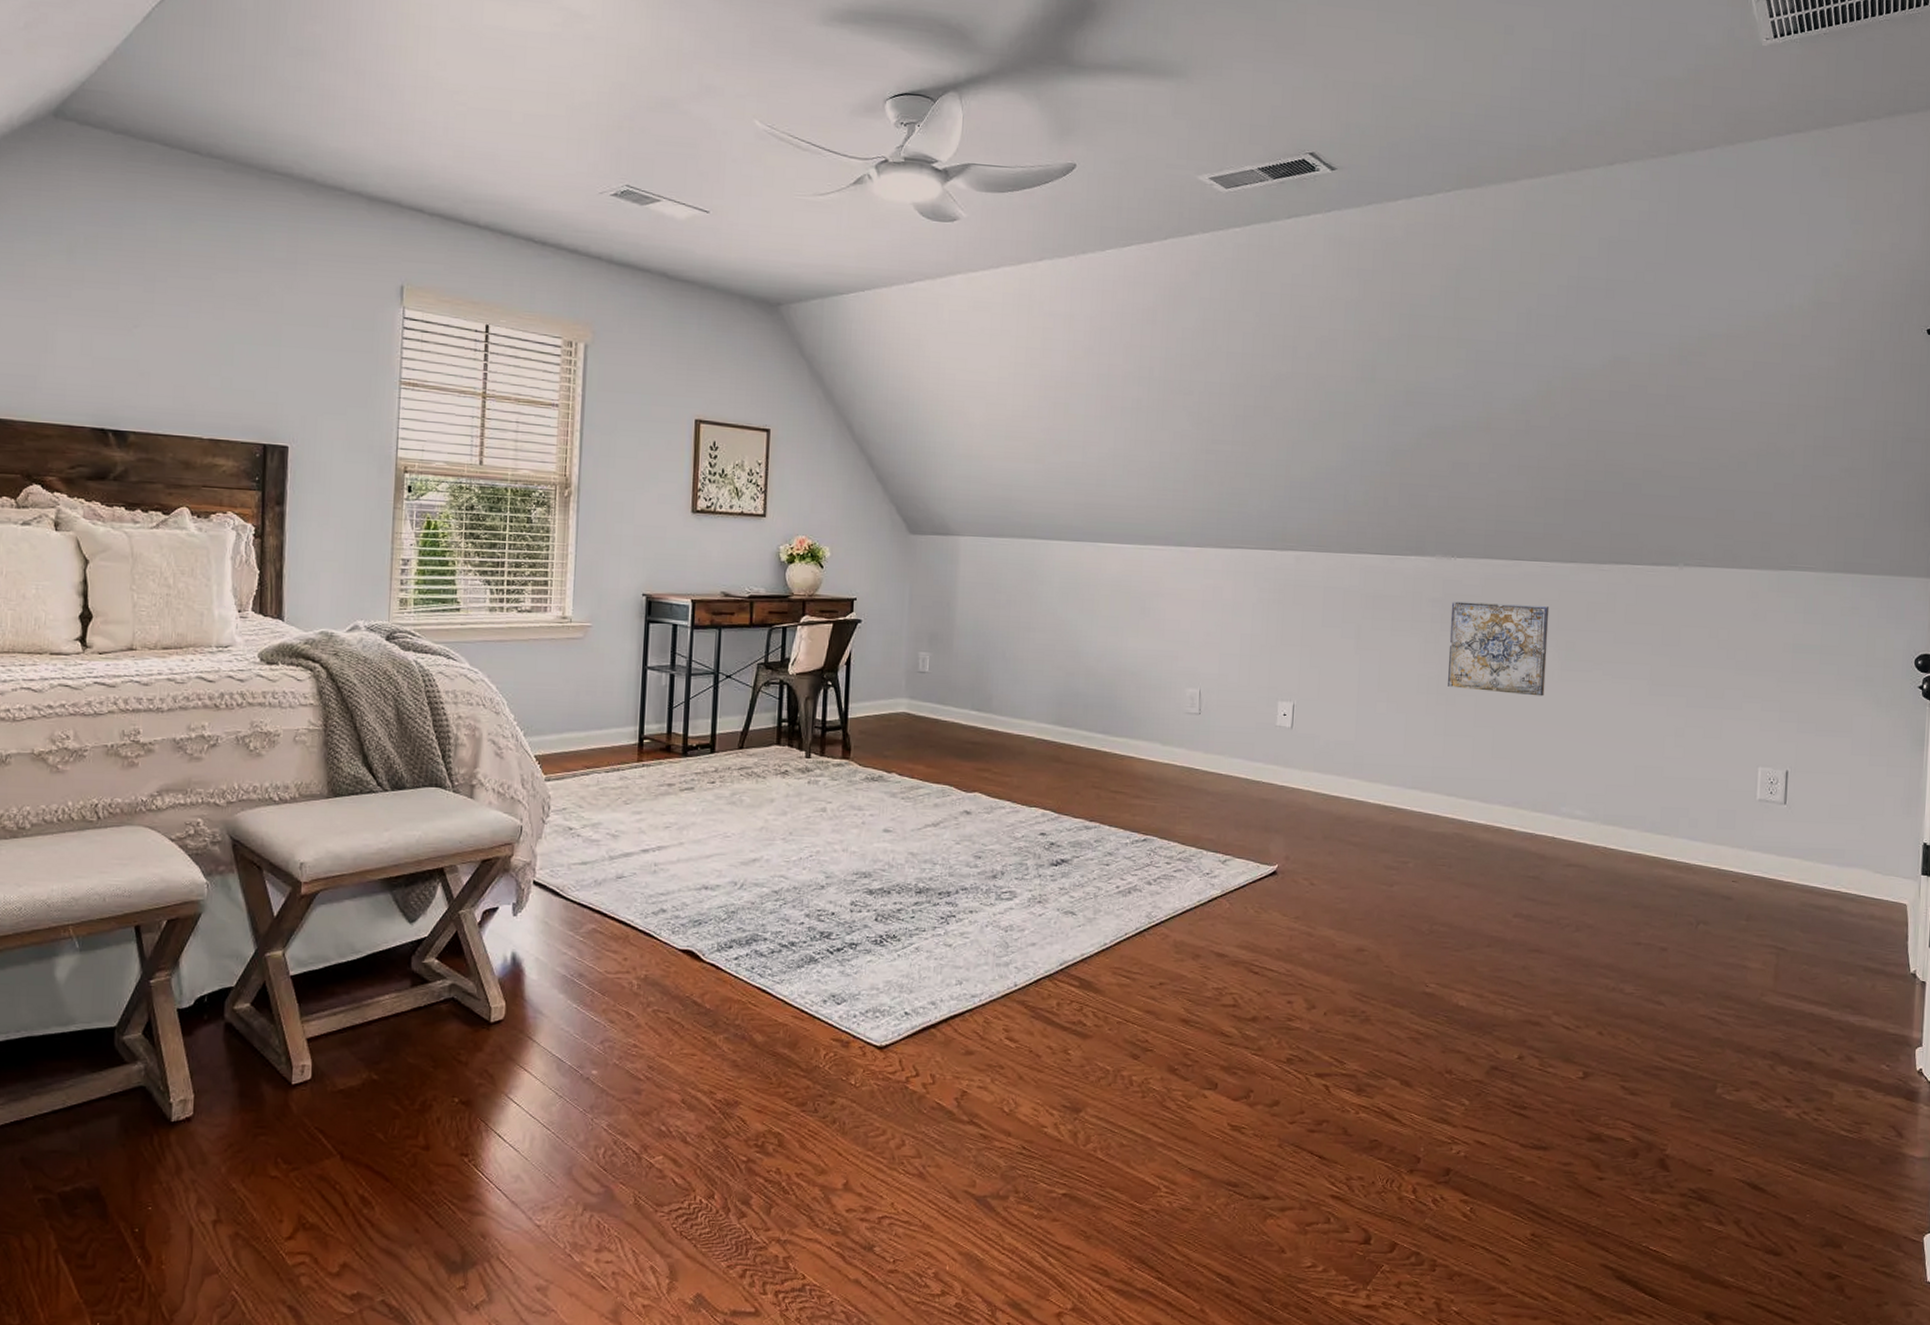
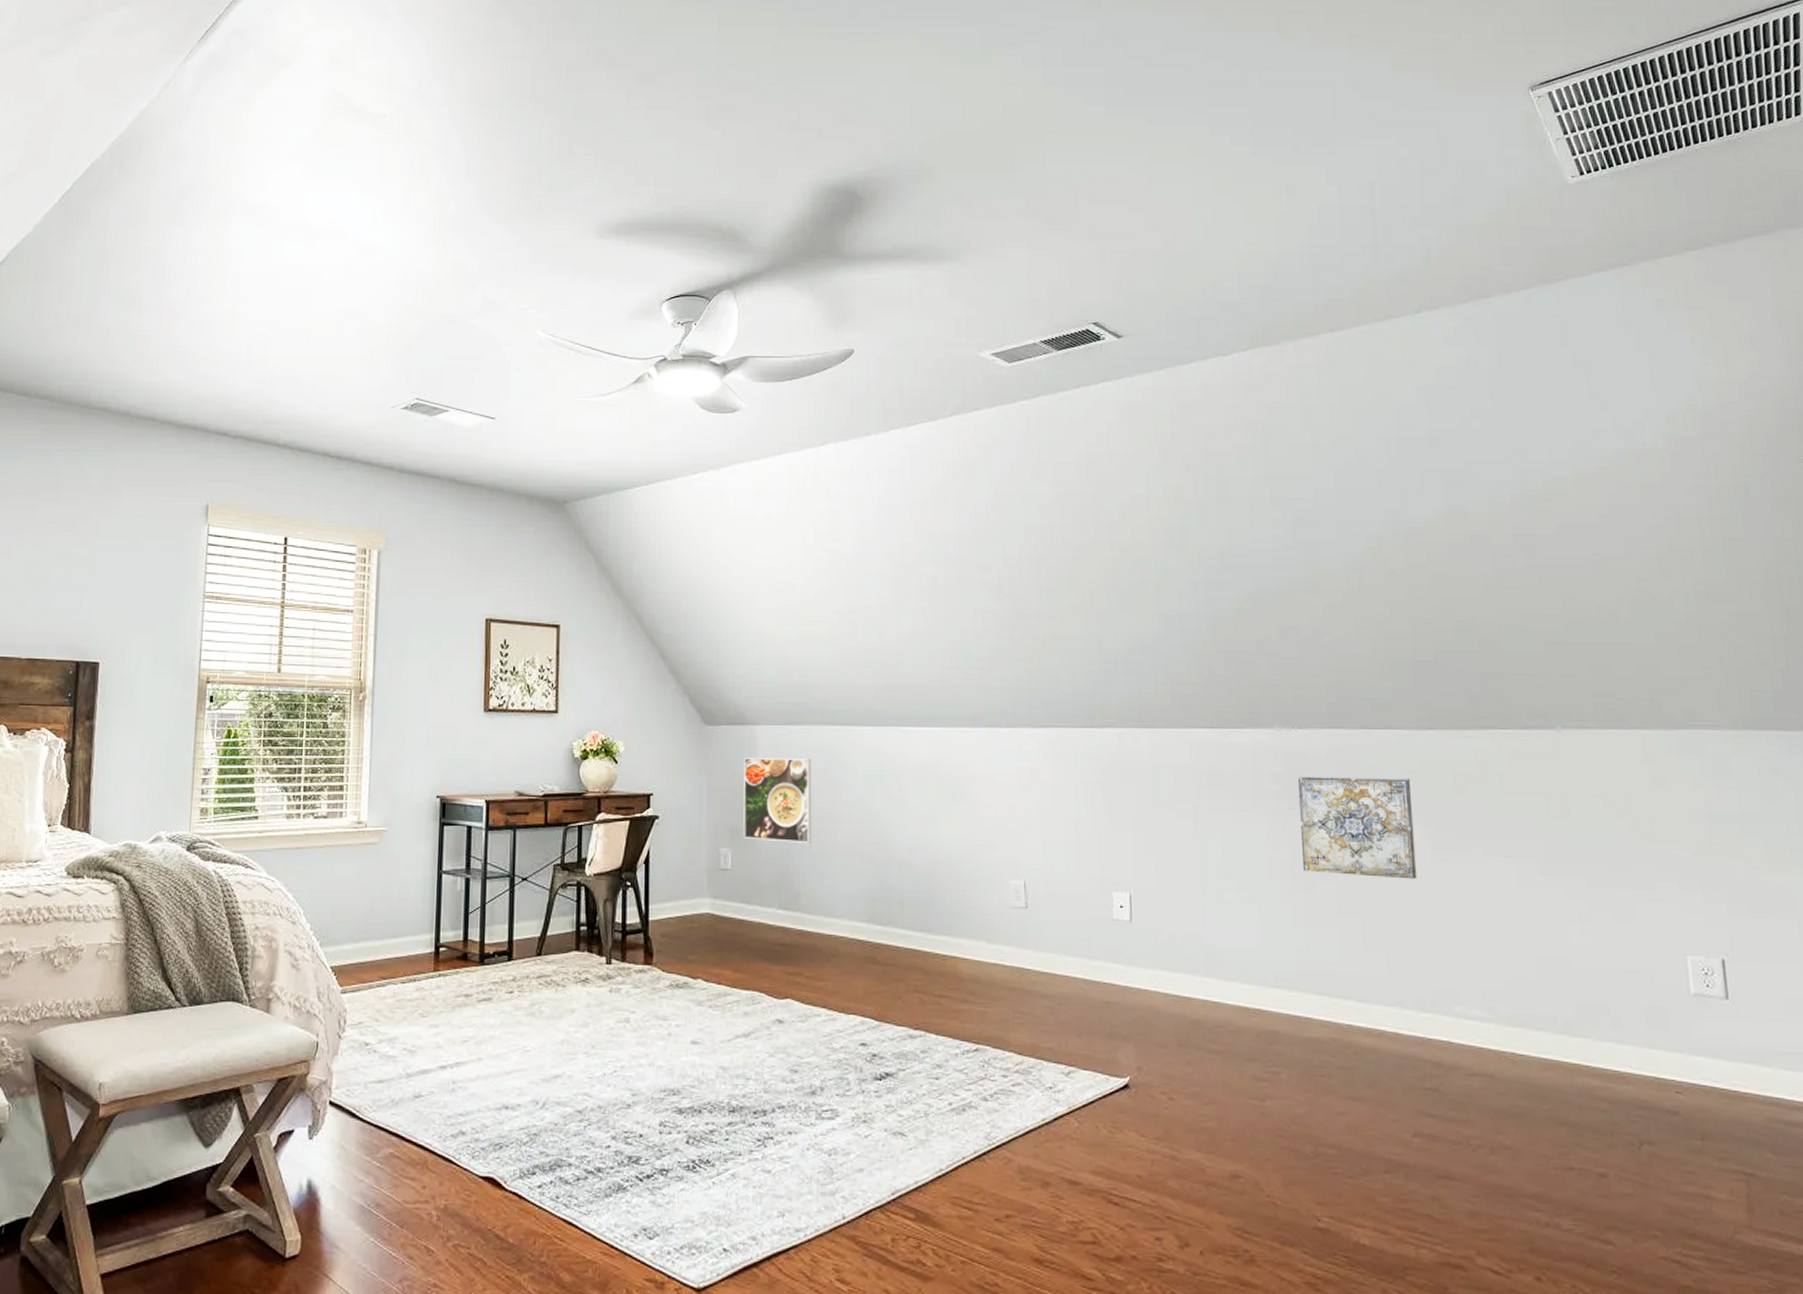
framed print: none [942,567,1010,649] -> present [743,758,813,843]

